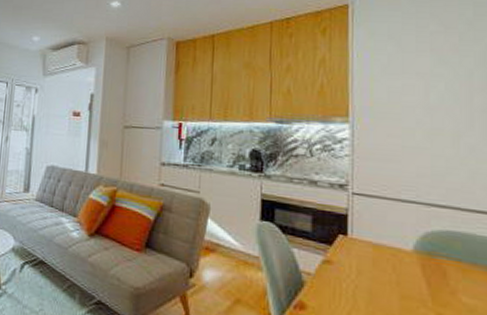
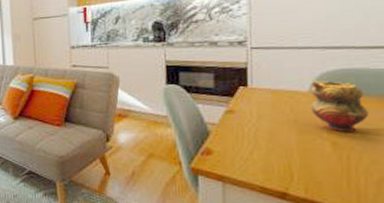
teapot: none [414,240,476,305] -> present [310,81,368,132]

